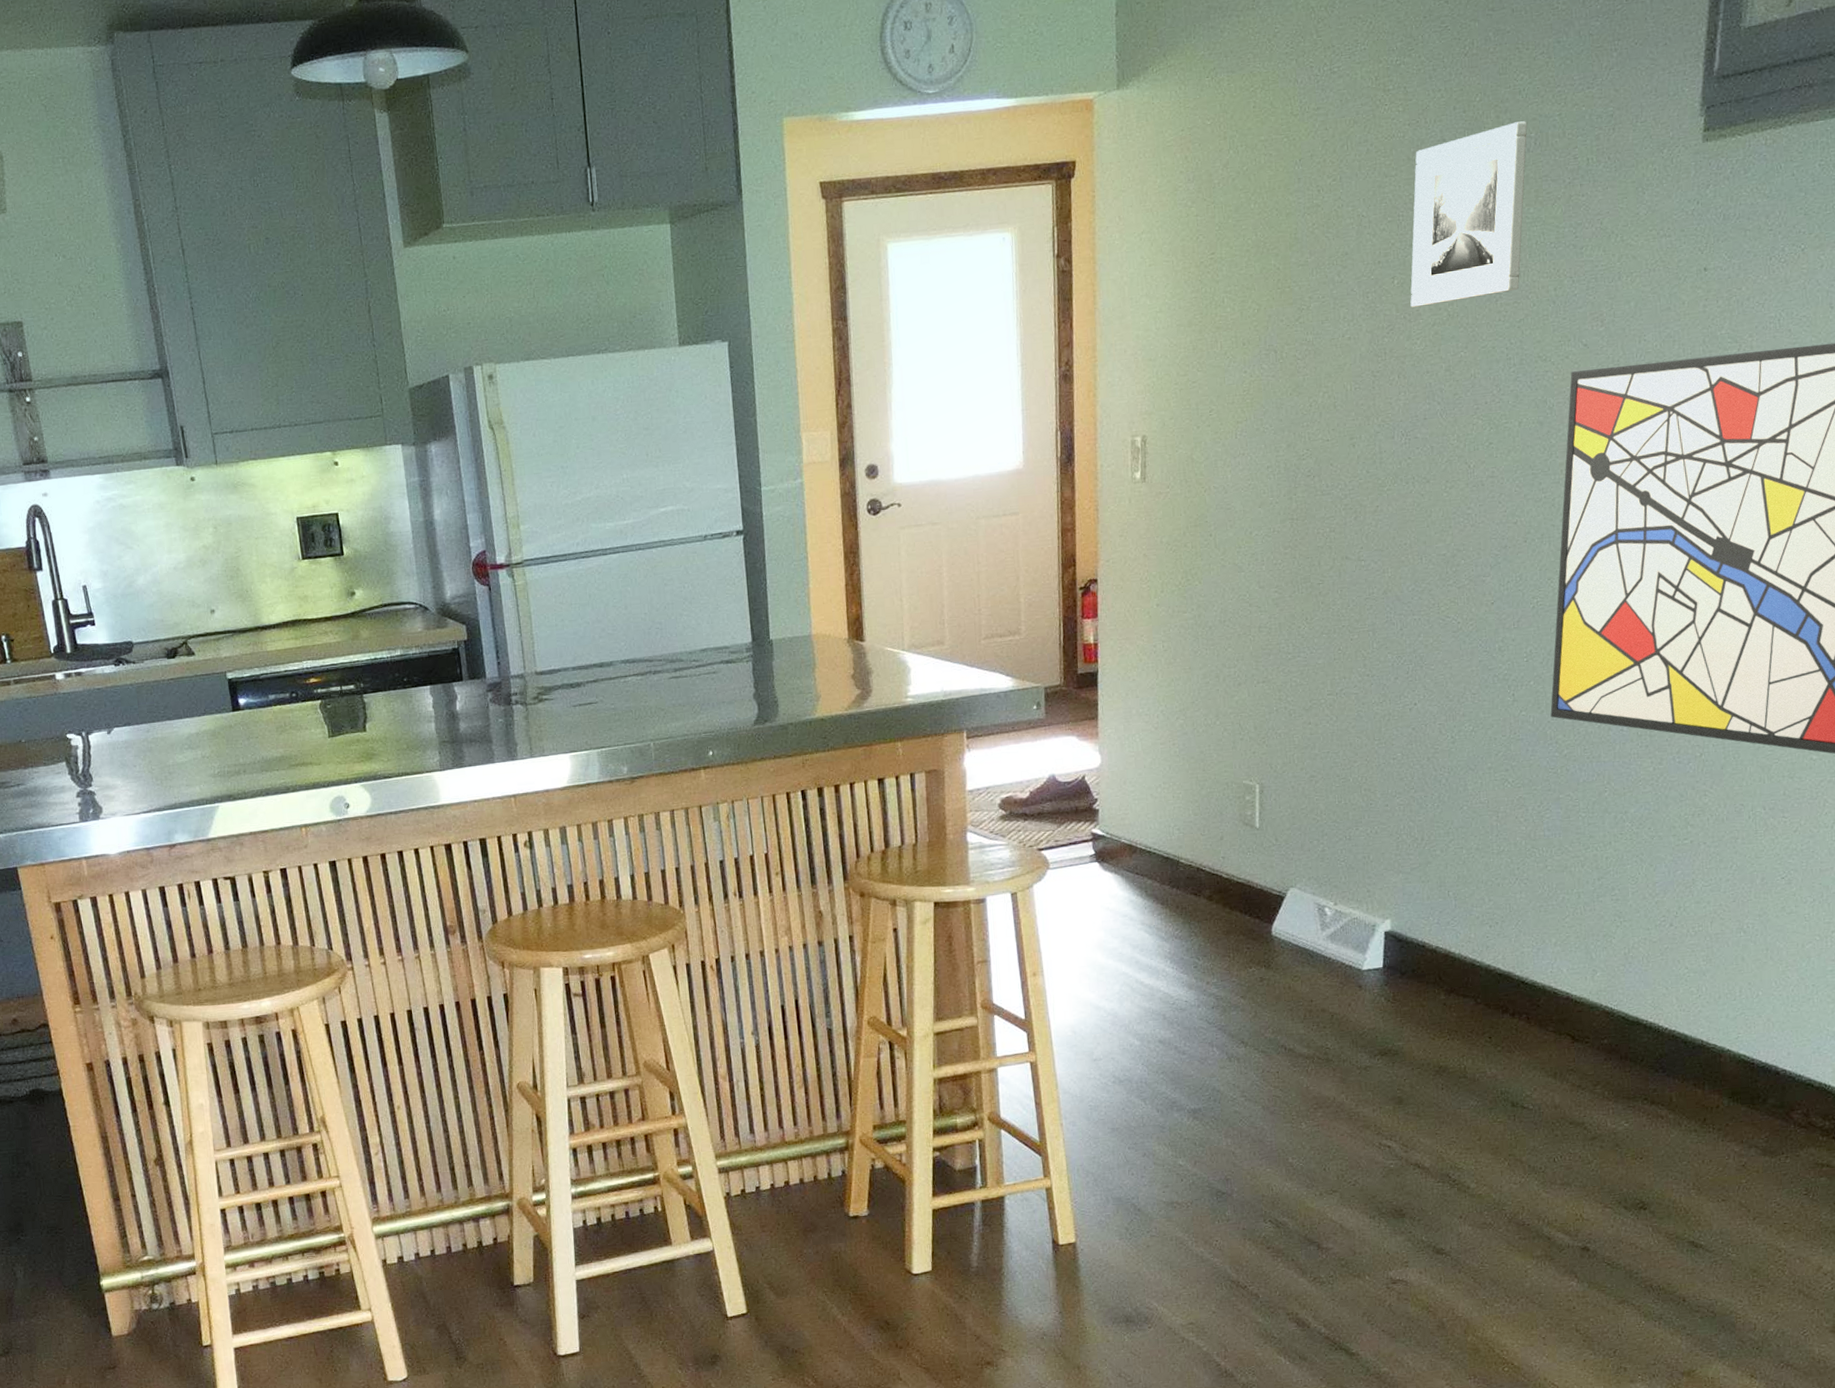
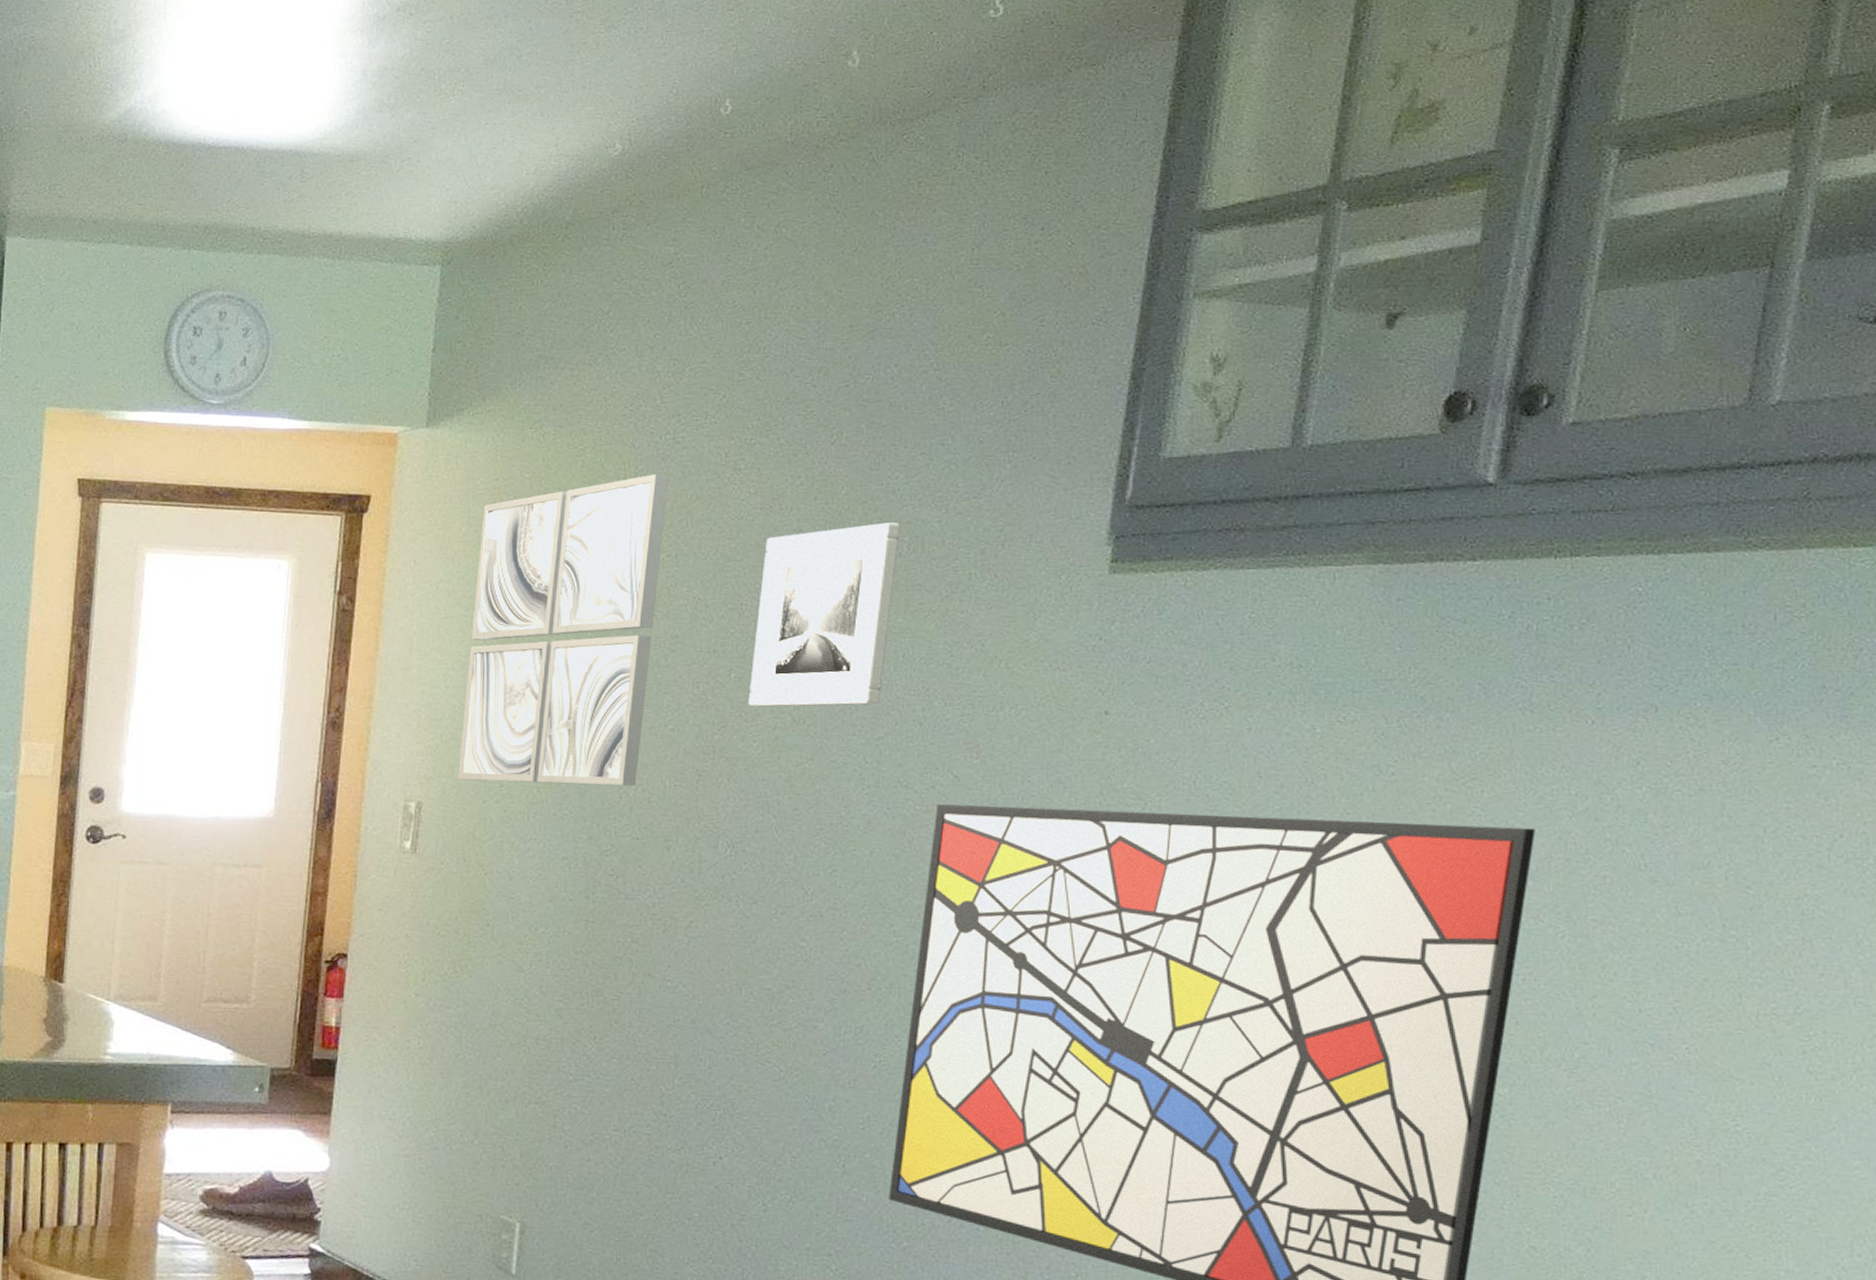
wall art: none [1173,104,1330,411] -> present [458,474,669,786]

